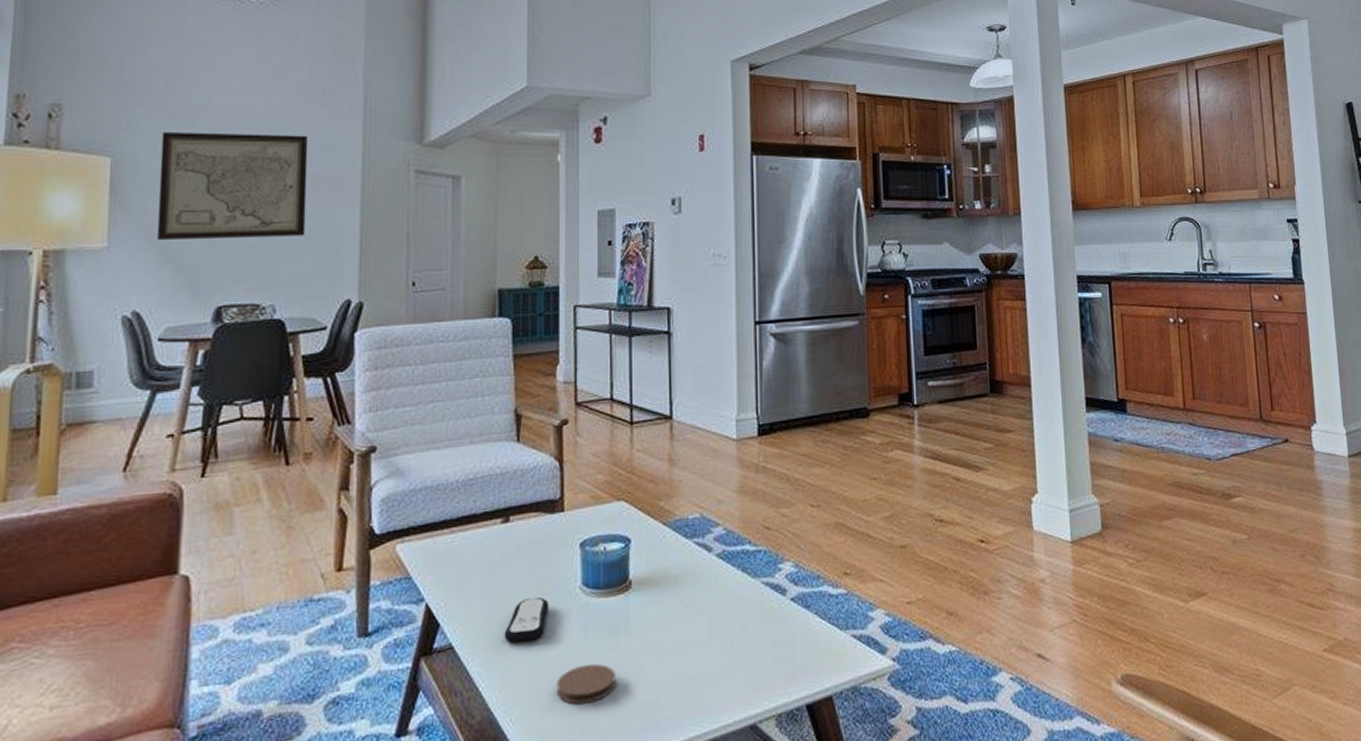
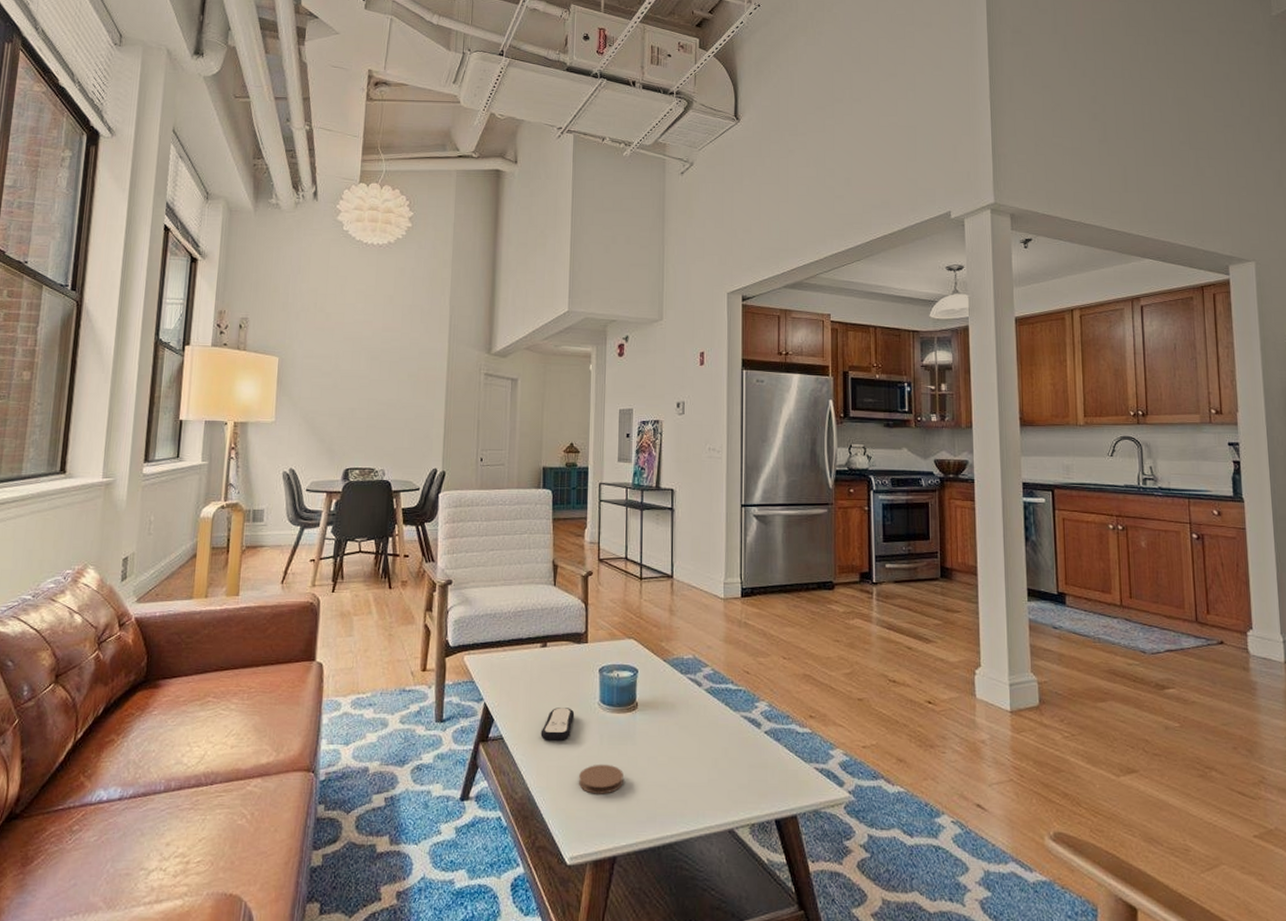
wall art: present [156,131,309,241] -> none [306,339,410,420]

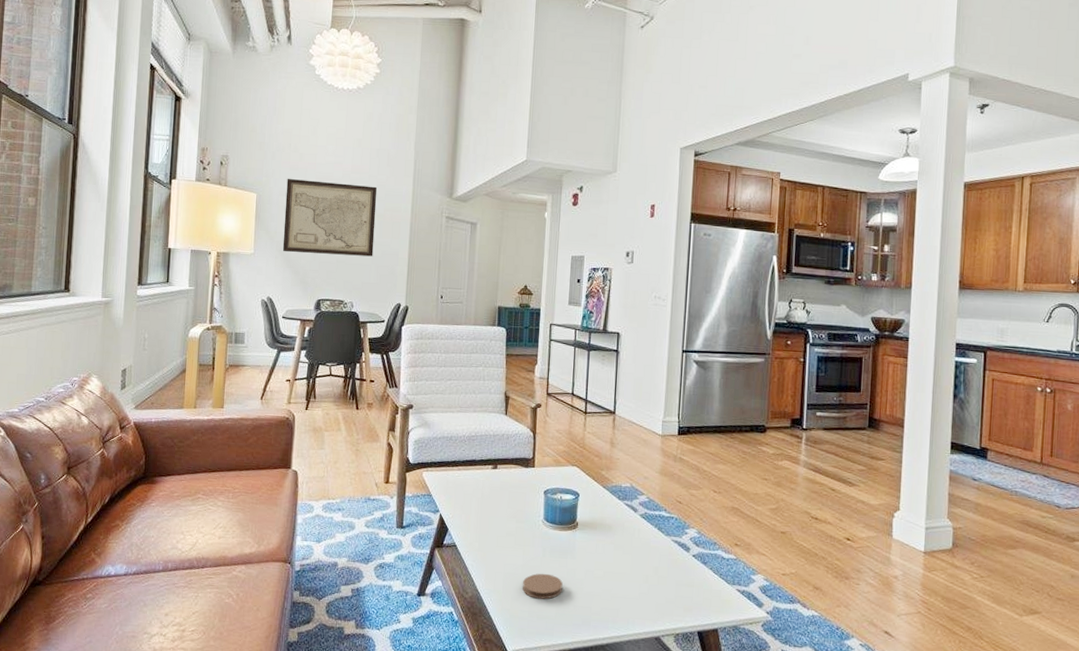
wall art: none [306,339,410,420] -> present [282,178,378,257]
remote control: present [540,708,575,742] -> none [489,522,521,551]

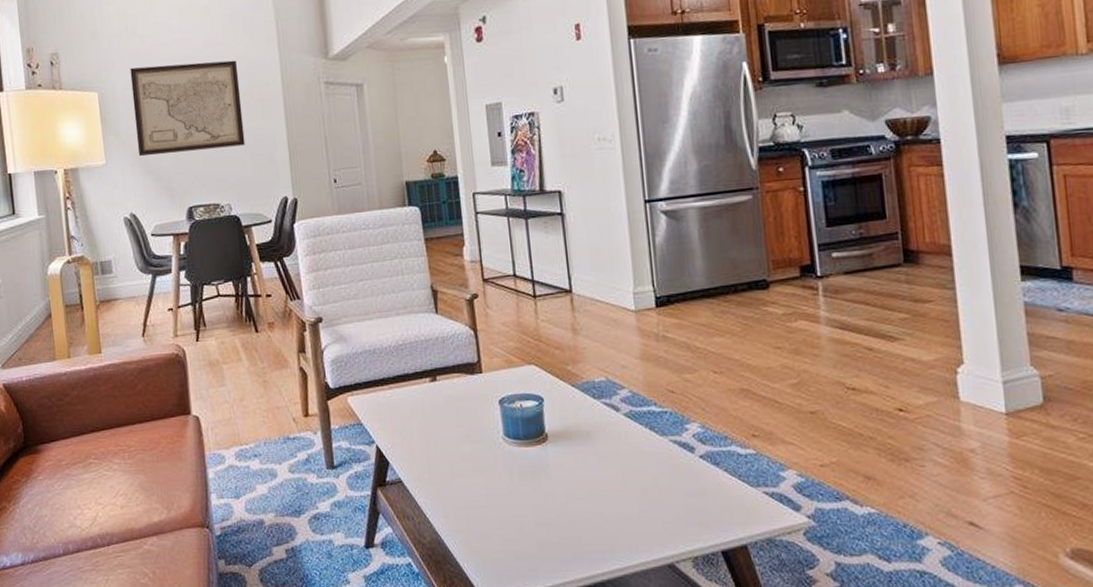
coaster: present [523,573,563,599] -> none [491,501,542,534]

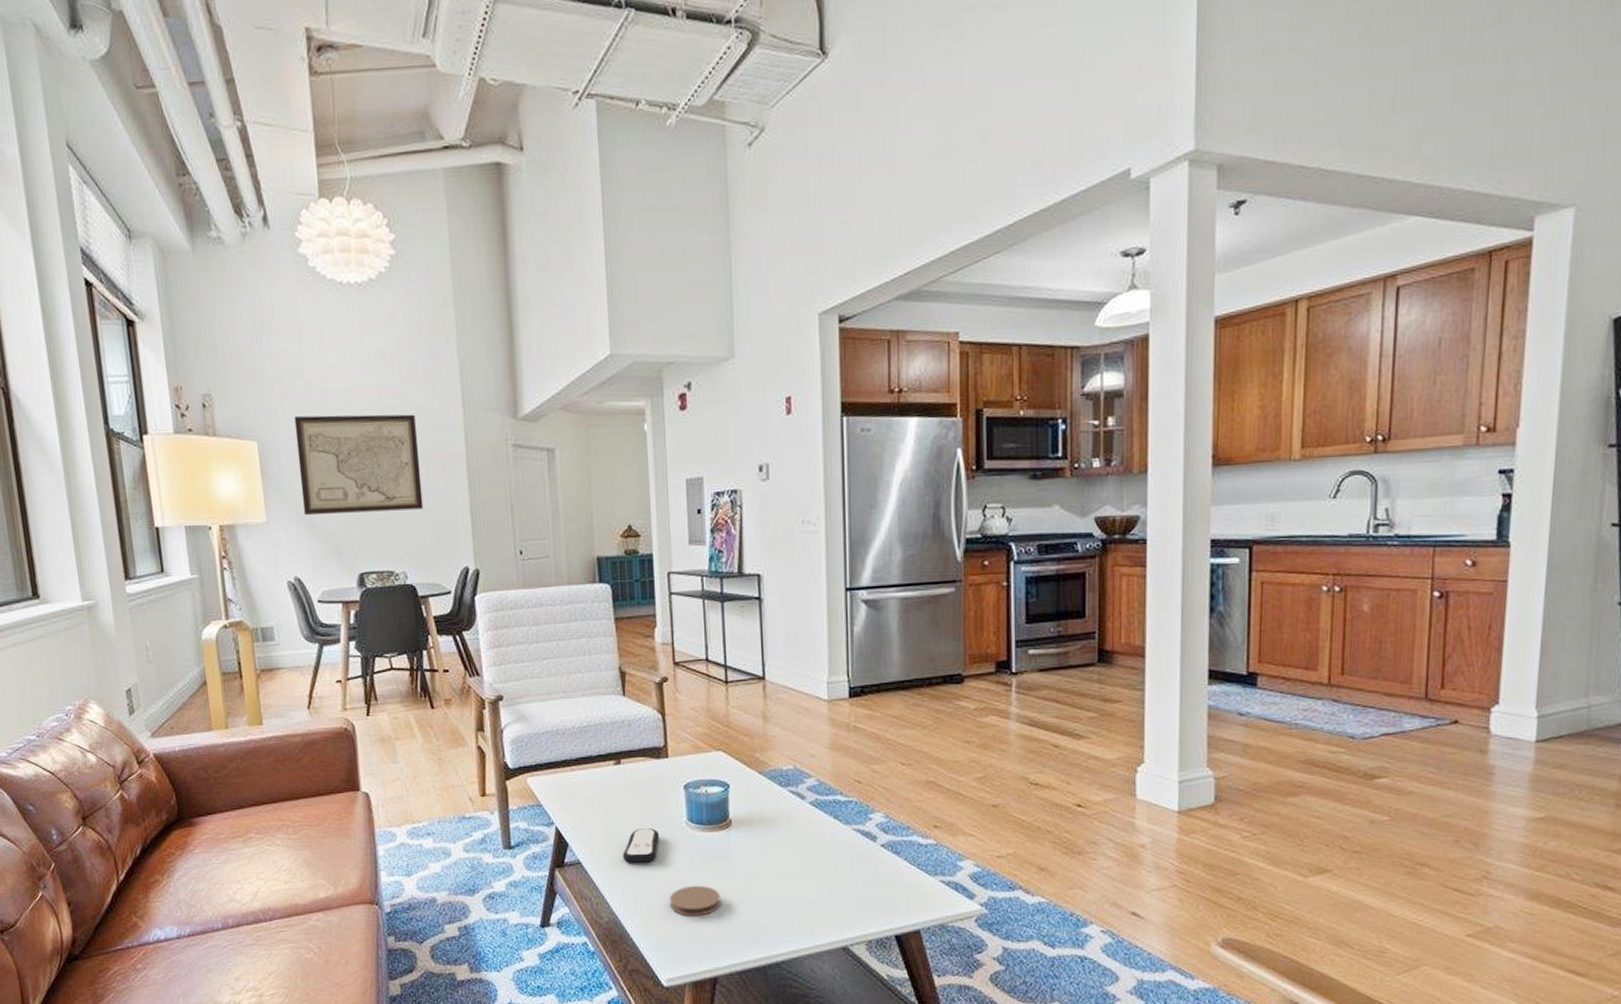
remote control: none [442,444,478,482] -> present [622,828,660,864]
coaster: none [491,501,542,534] -> present [670,885,720,916]

